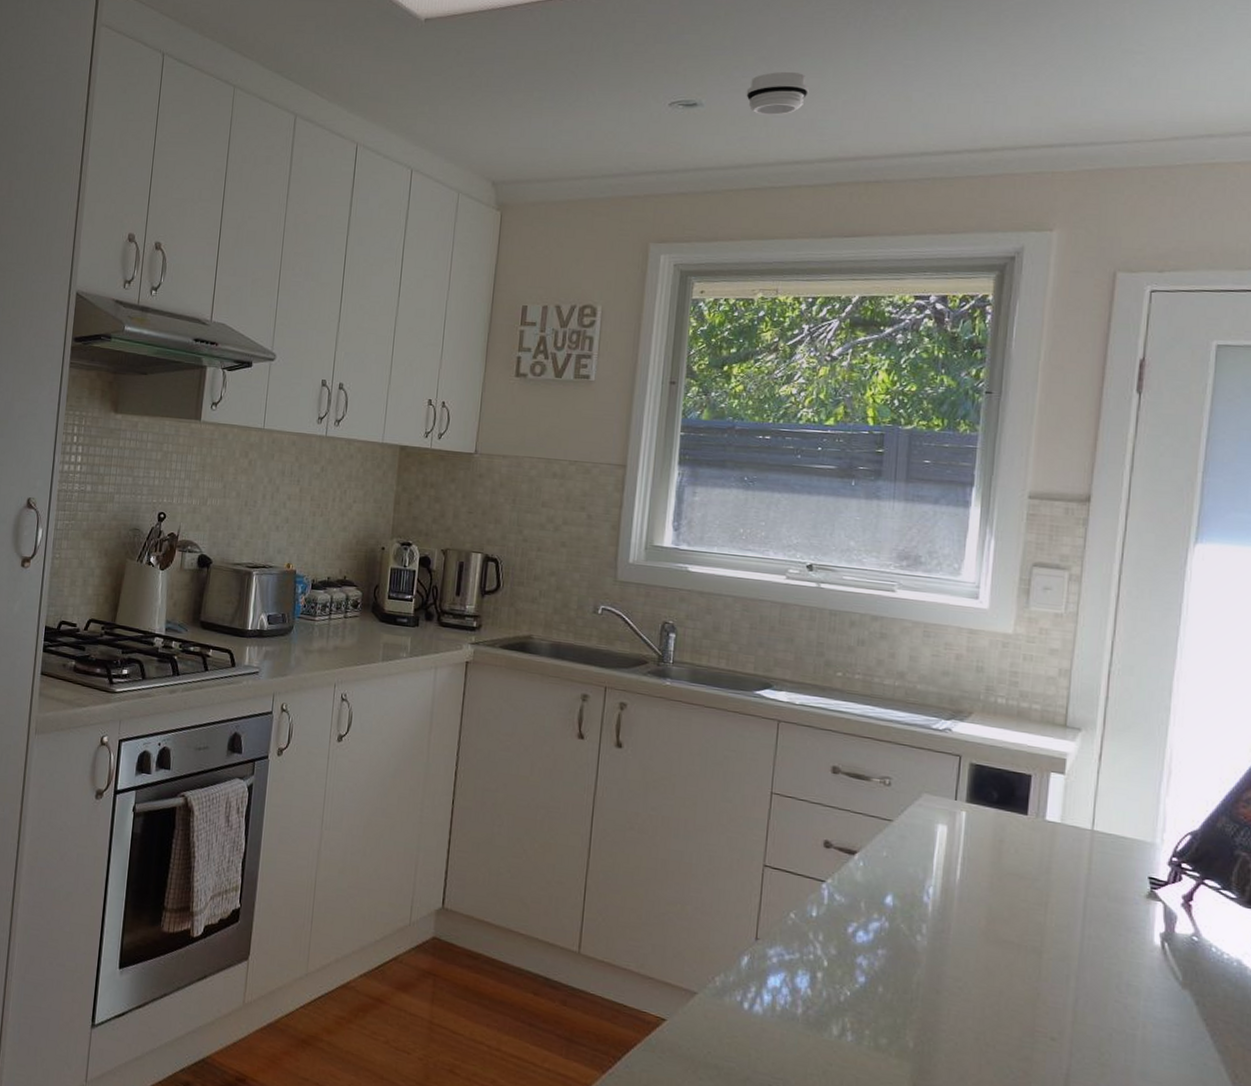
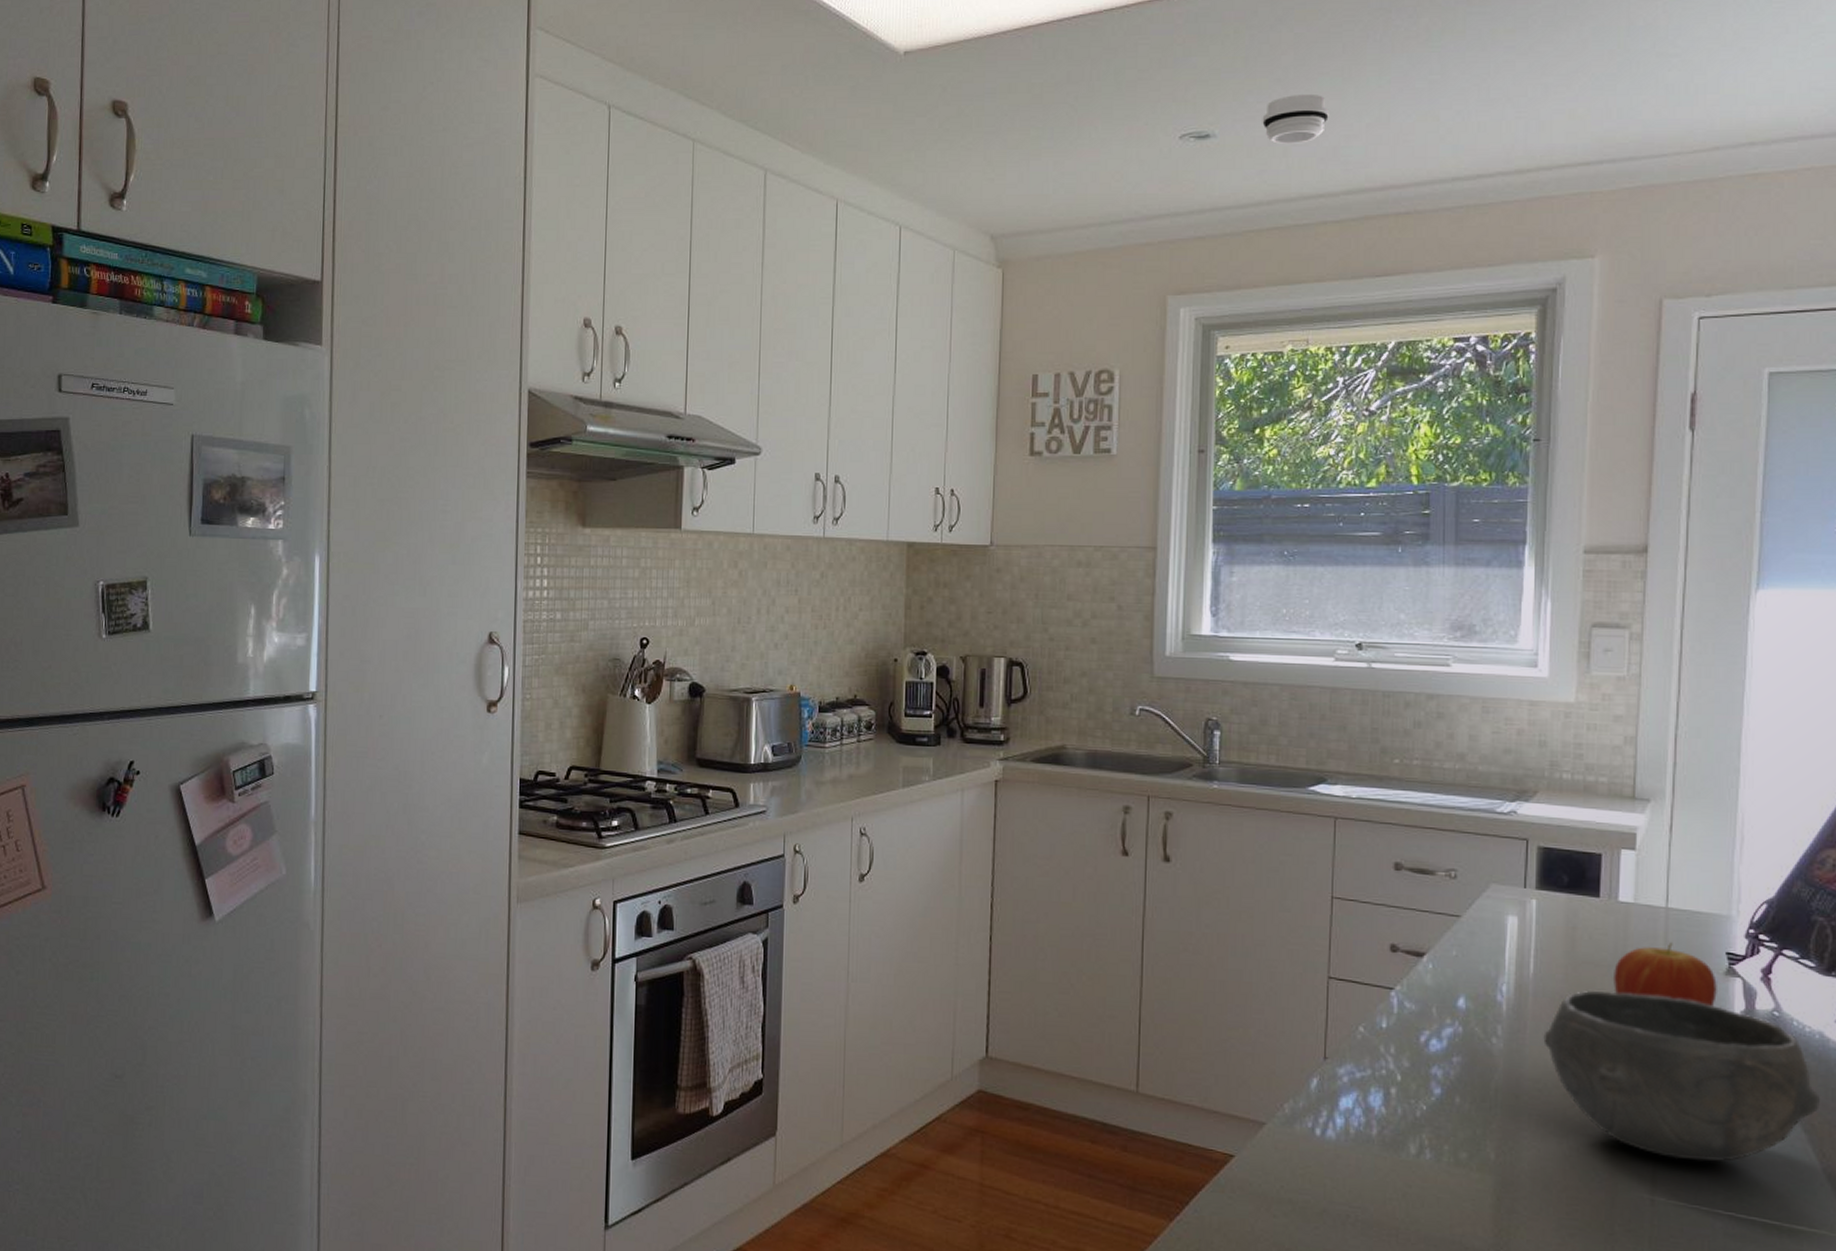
bowl: none [966,900,1235,1073] -> present [1543,990,1820,1162]
fruit: none [1036,862,1138,927] -> present [1612,942,1717,1007]

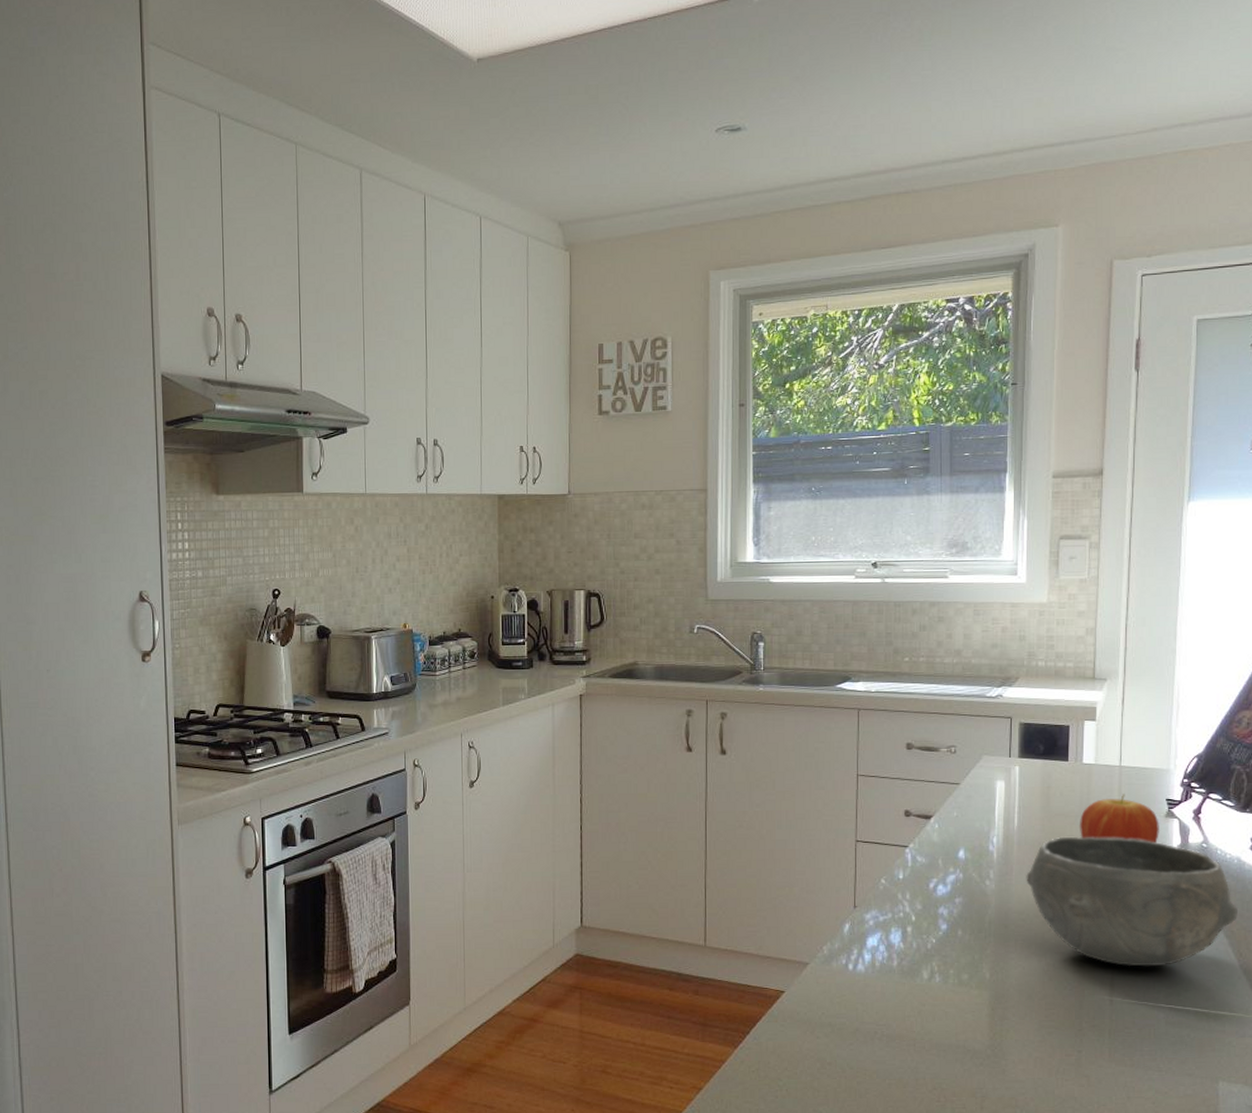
smoke detector: present [1262,93,1329,144] -> none [784,89,840,134]

